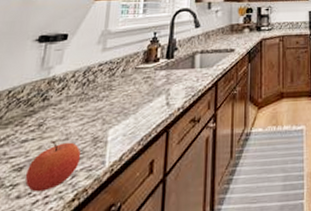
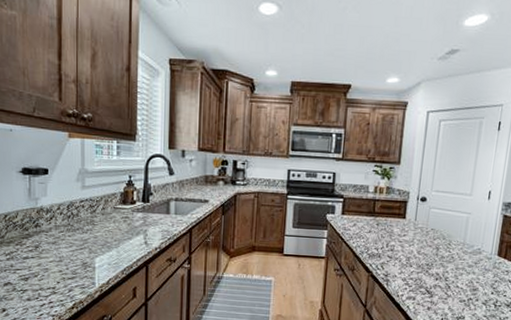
apple: present [24,140,81,192] -> none [31,260,74,298]

